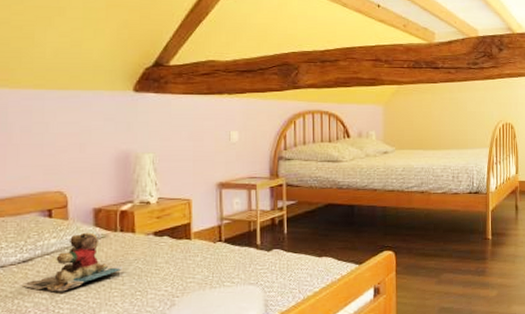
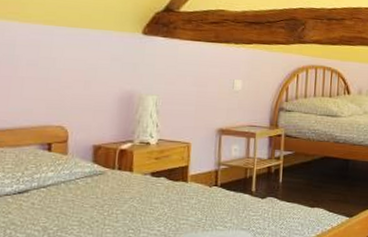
teddy bear: present [23,232,122,292] -> none [16,168,117,225]

